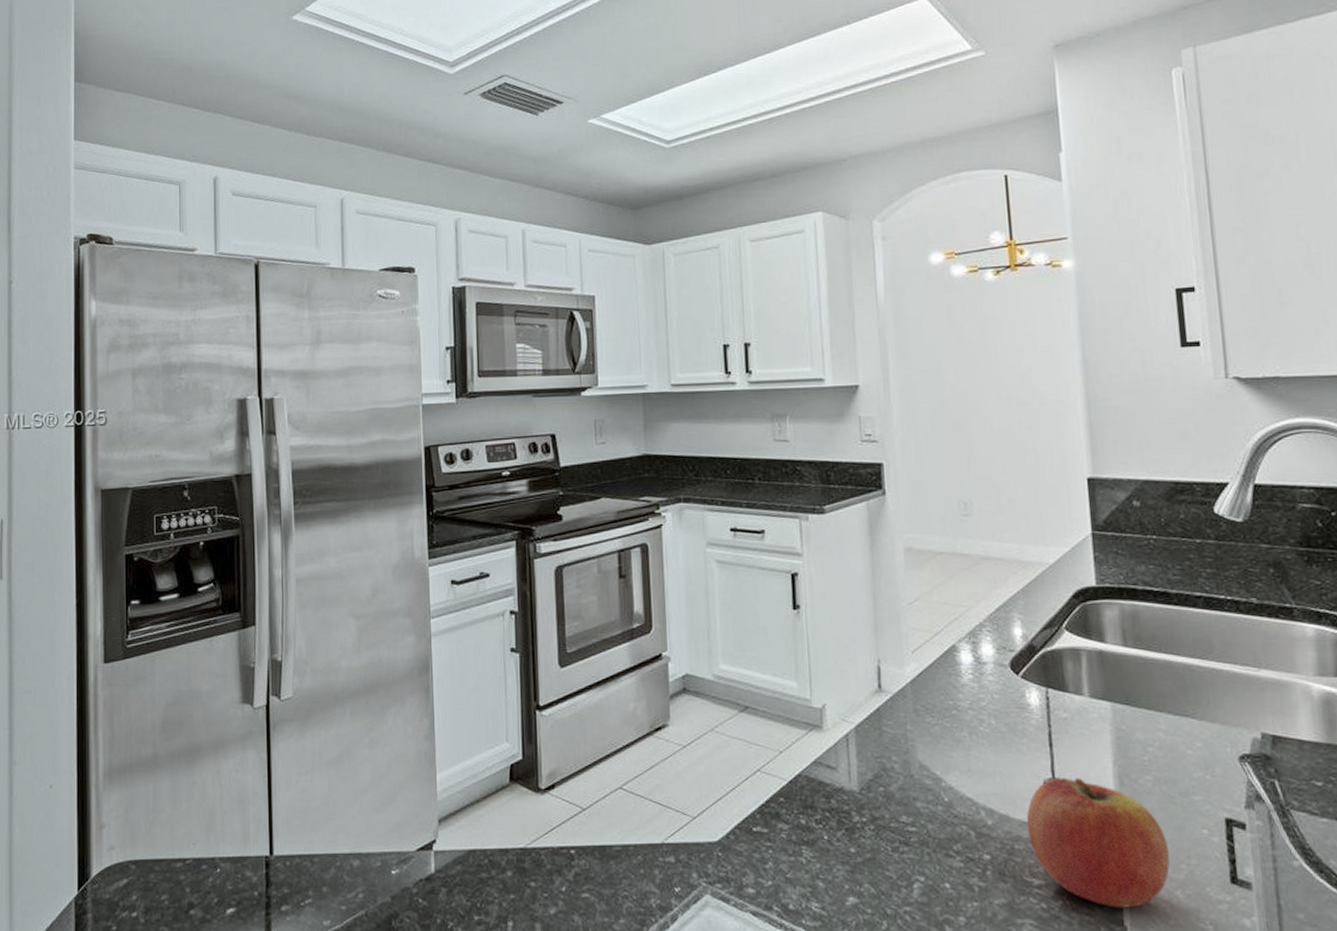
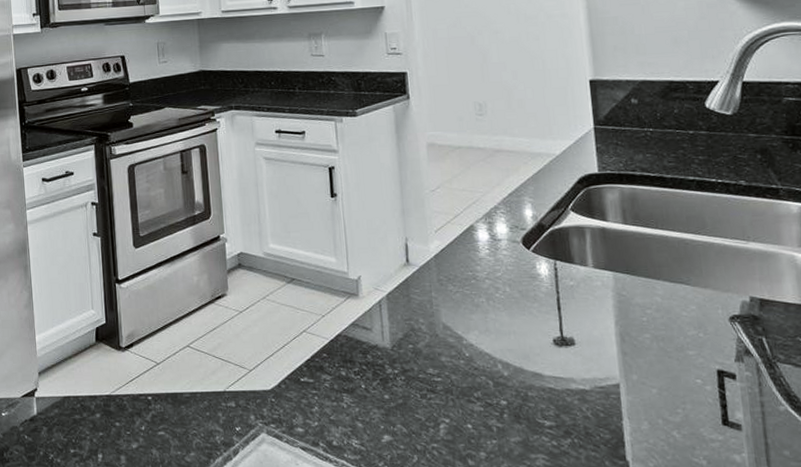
fruit: present [1026,777,1170,908] -> none [538,336,667,445]

